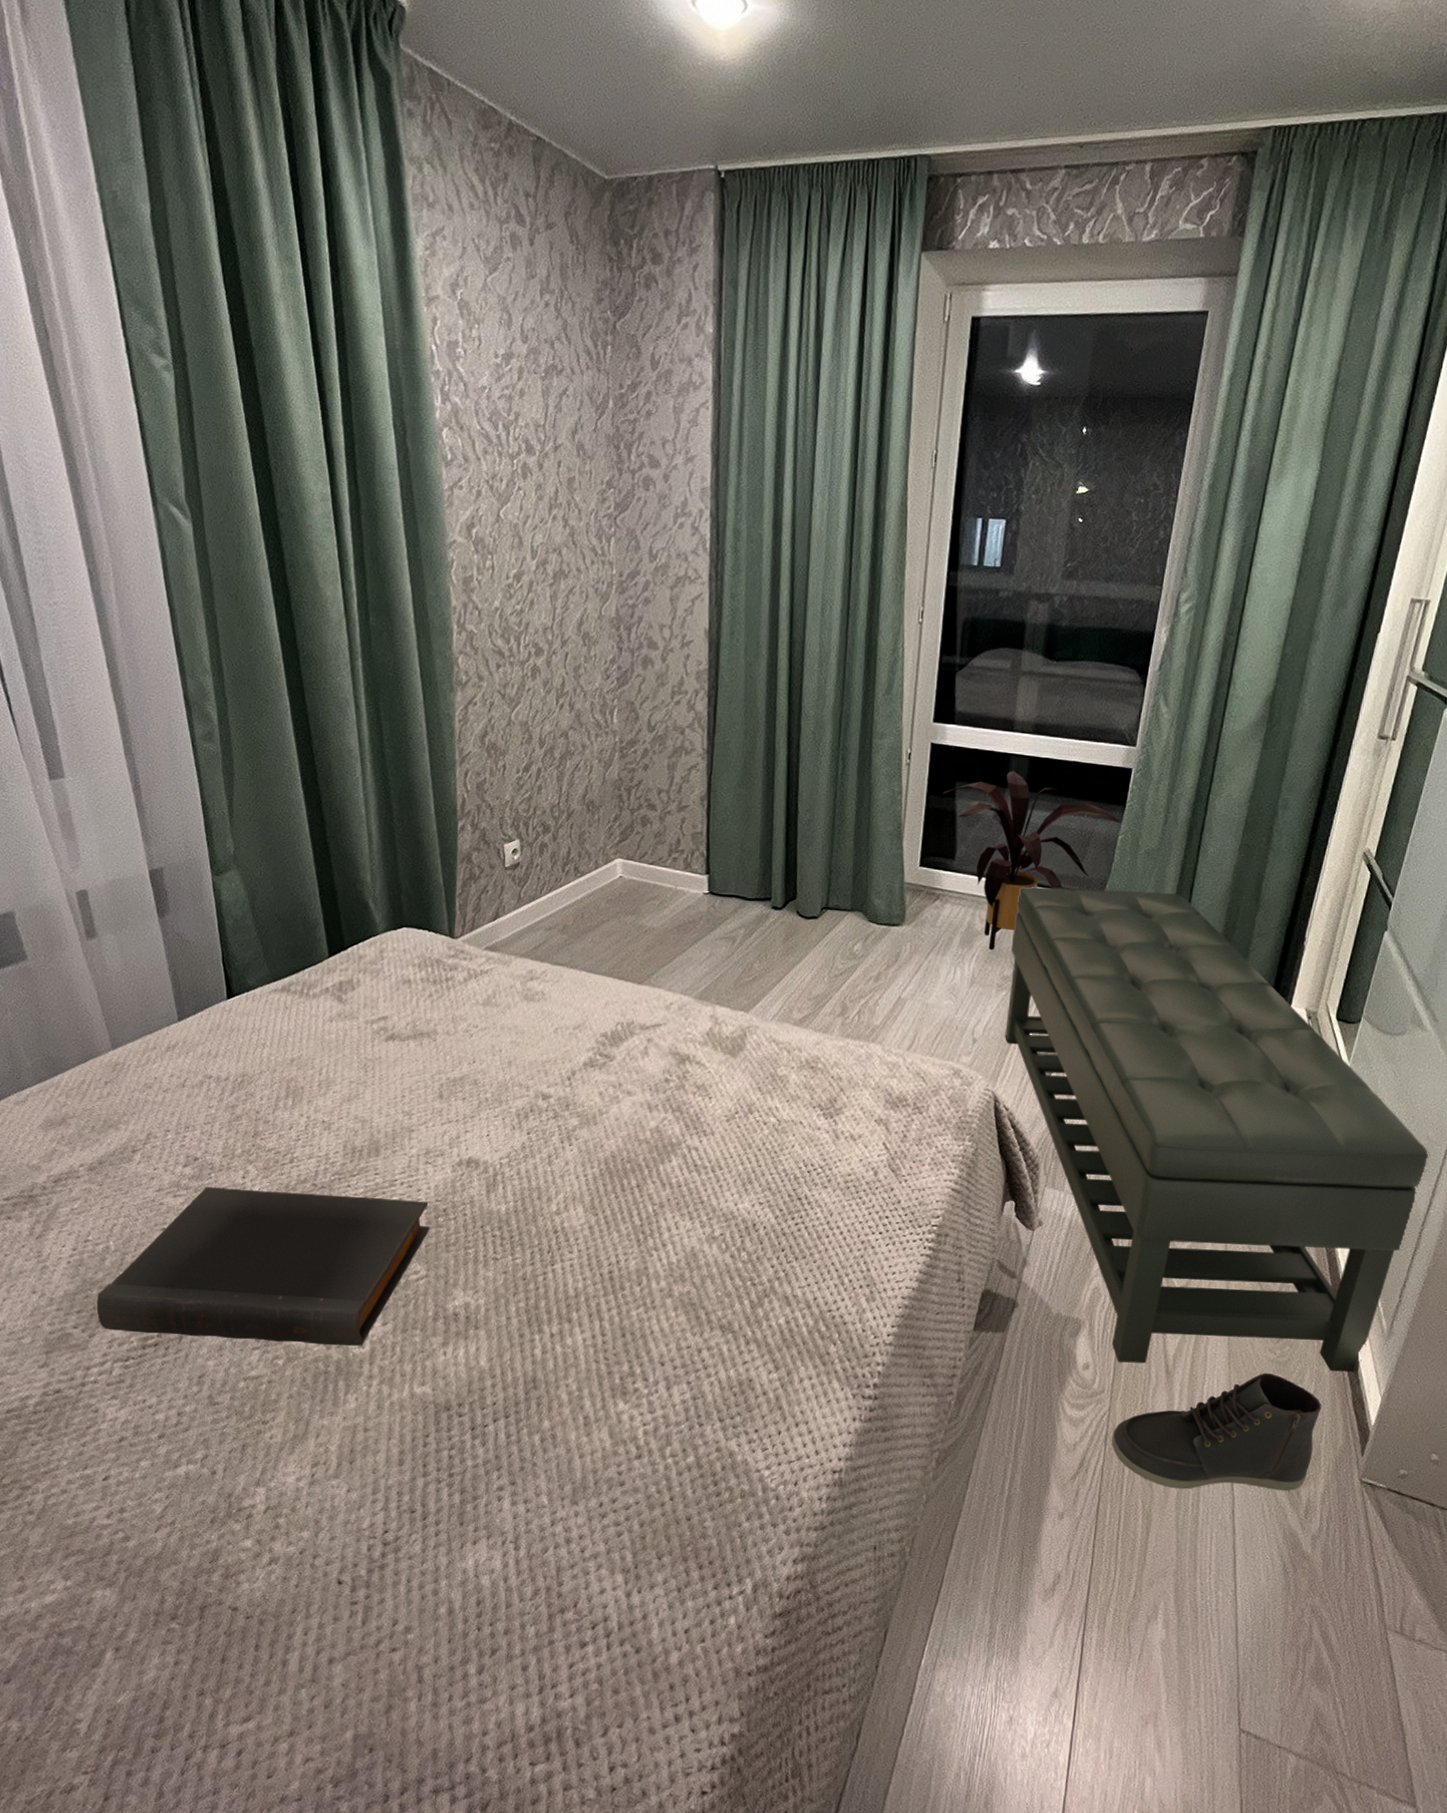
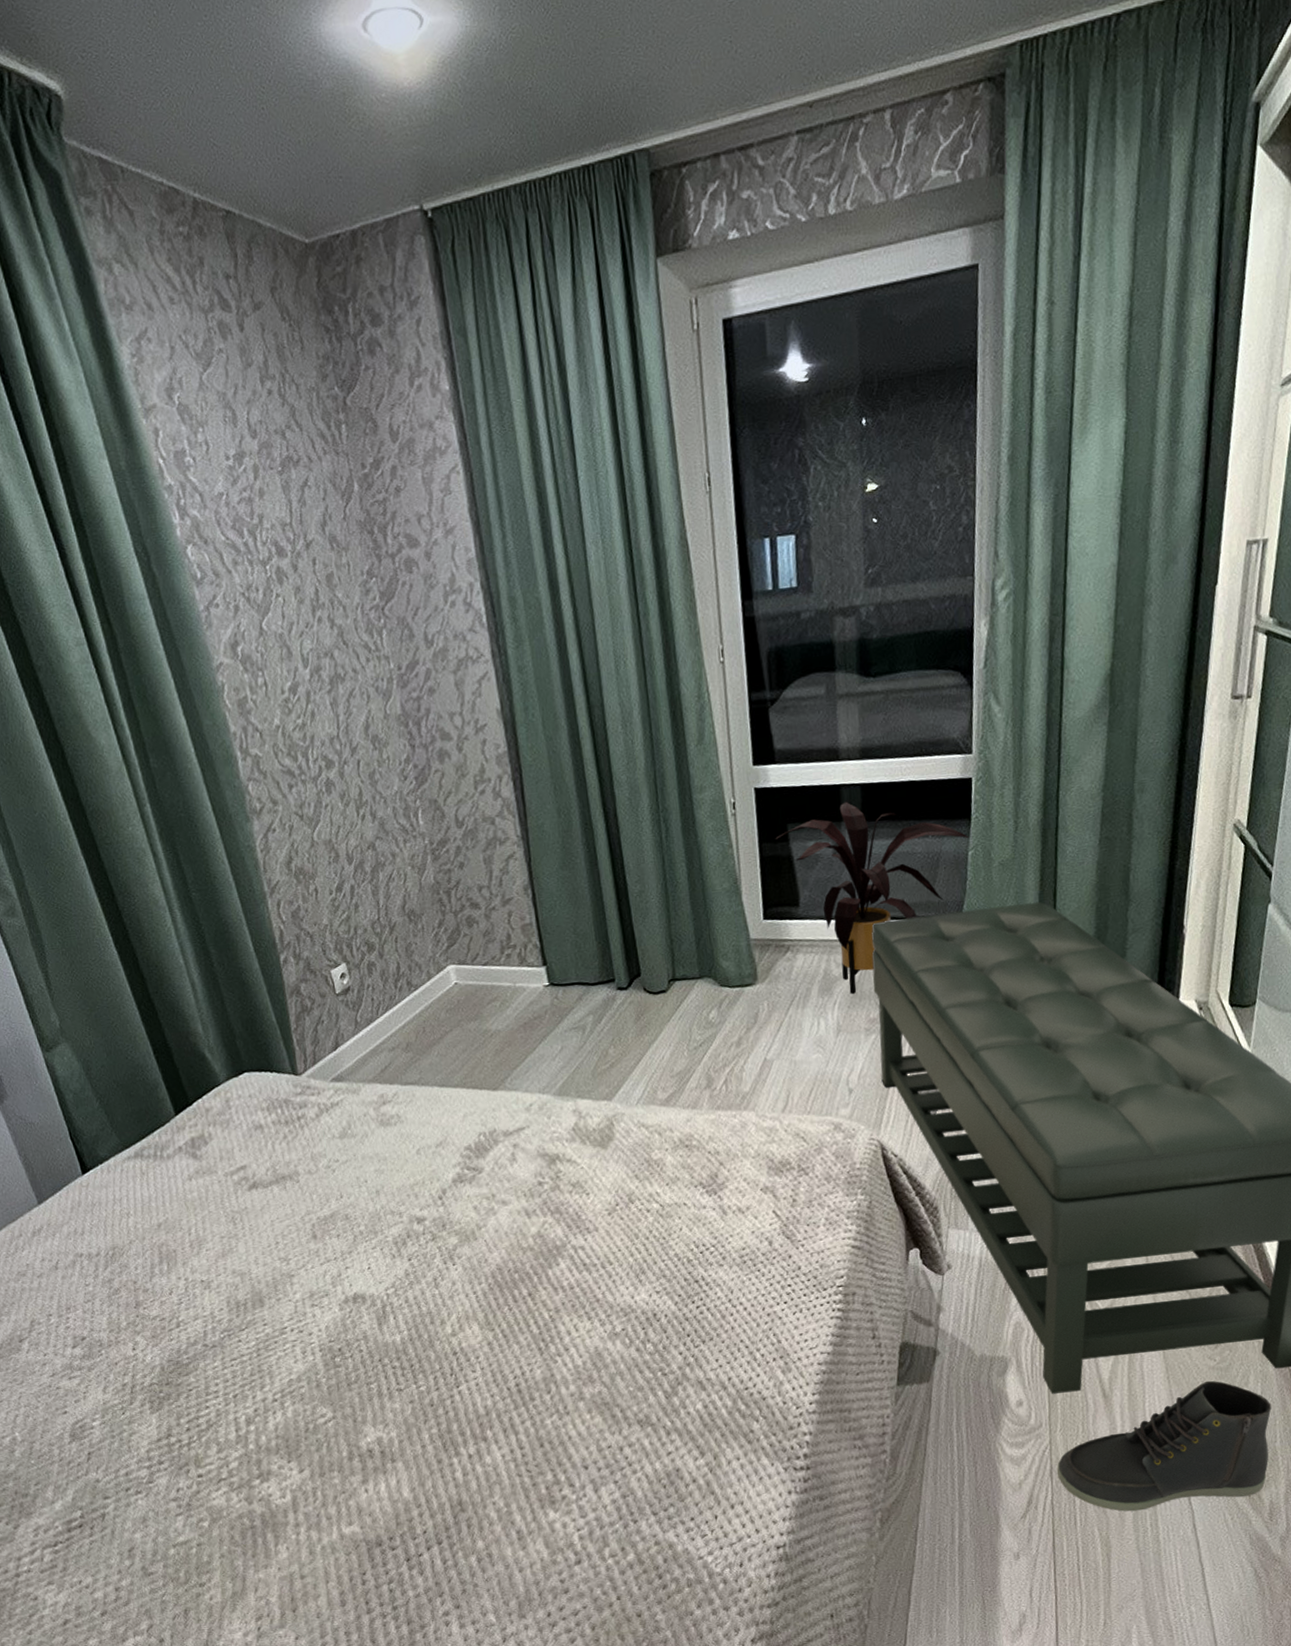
book: present [96,1187,430,1346] -> none [14,1344,329,1519]

